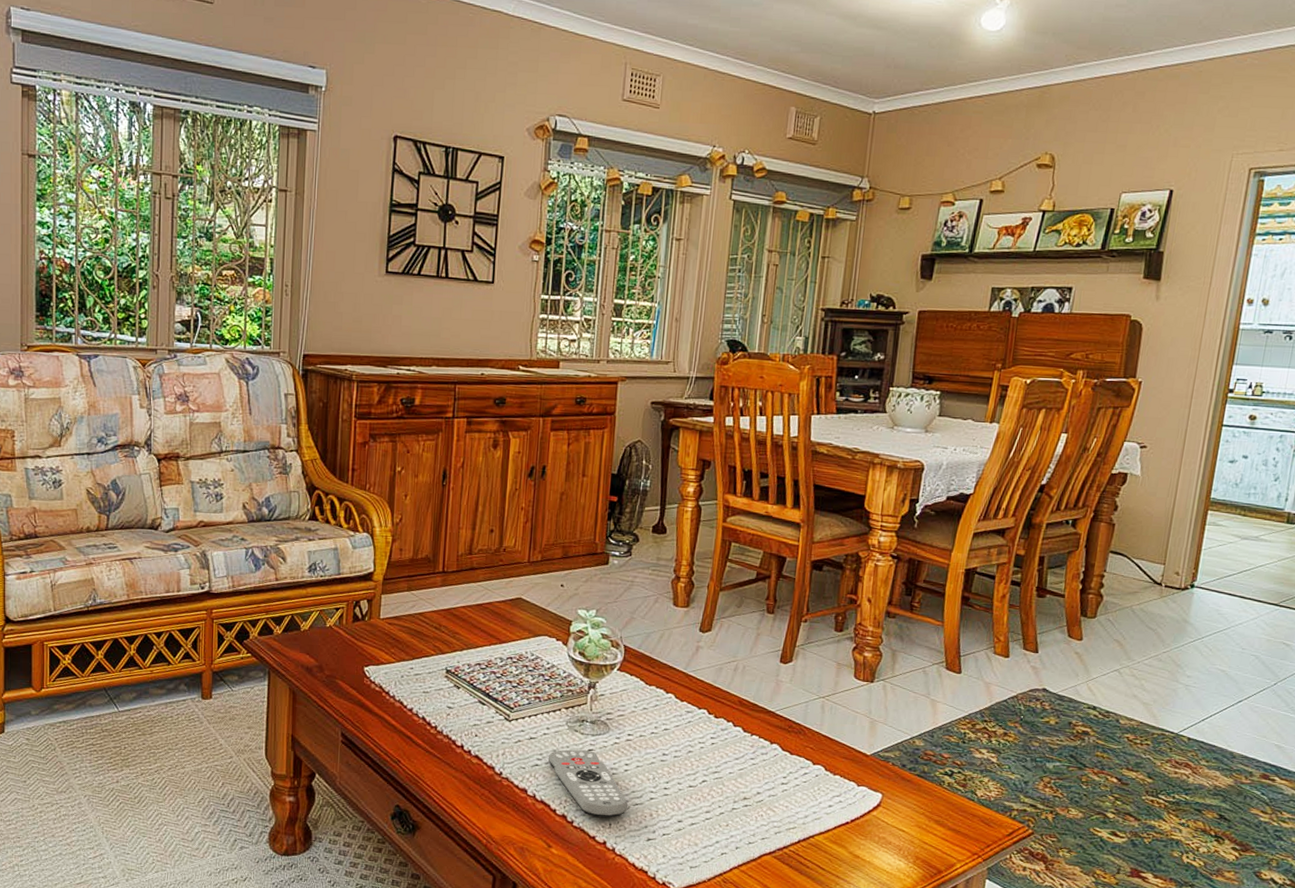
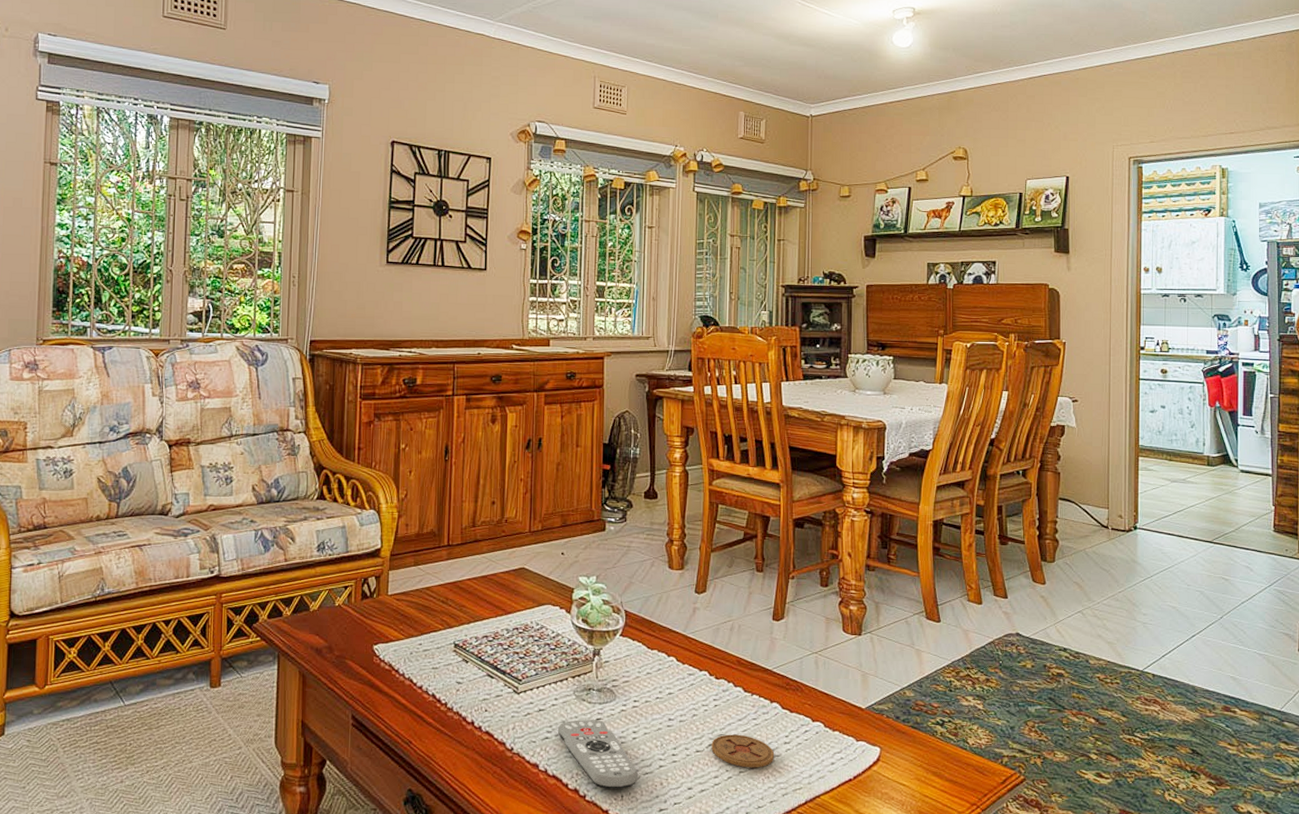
coaster: none [705,772,771,806] -> present [711,734,775,768]

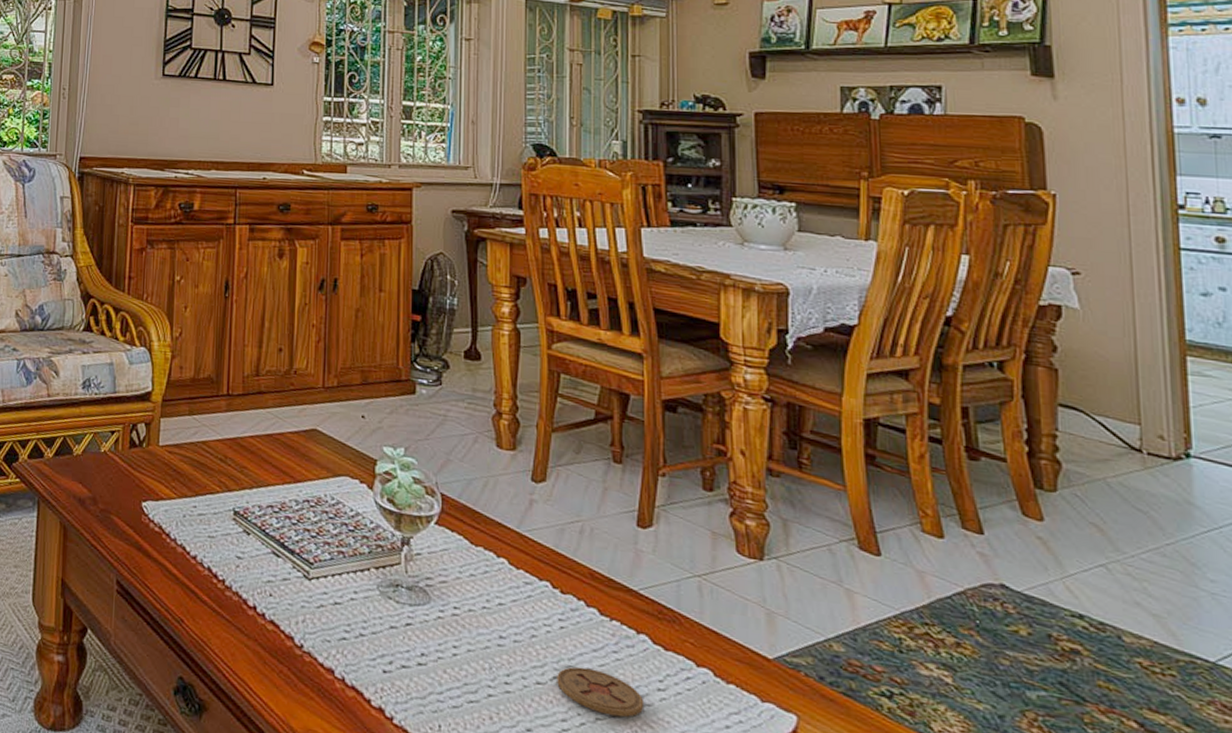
remote control: present [557,720,639,789] -> none [357,621,461,717]

